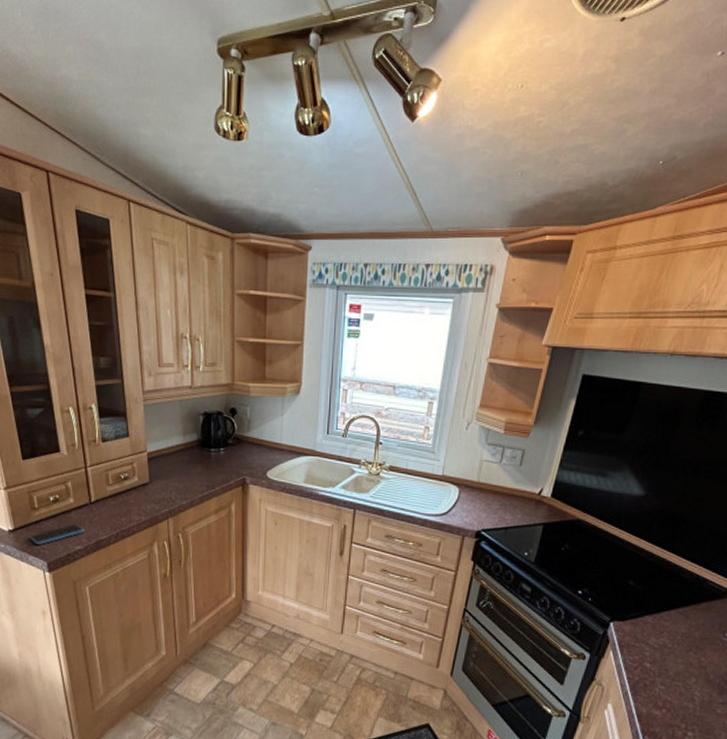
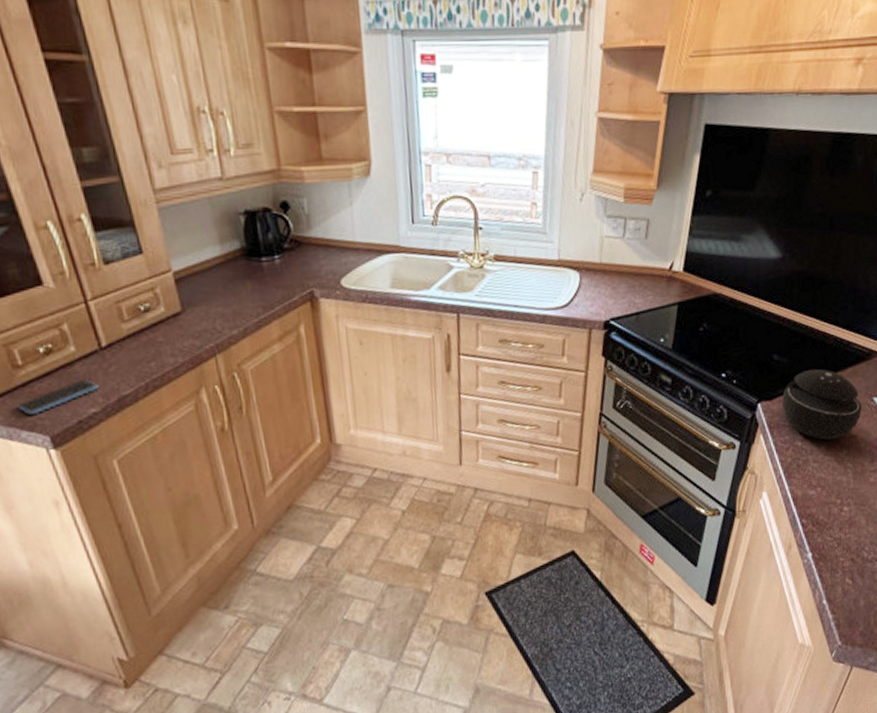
speaker: none [634,598,714,667] -> present [782,368,862,440]

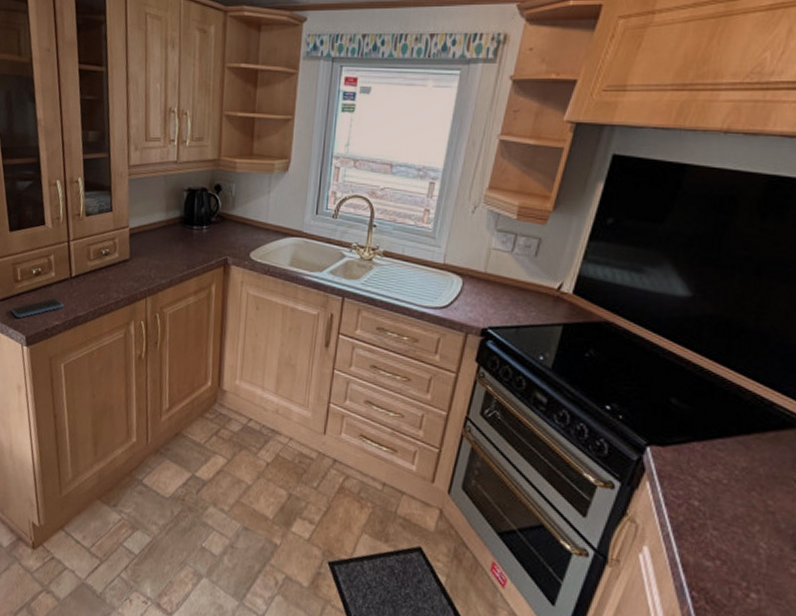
speaker: present [782,368,862,440] -> none [677,422,785,510]

